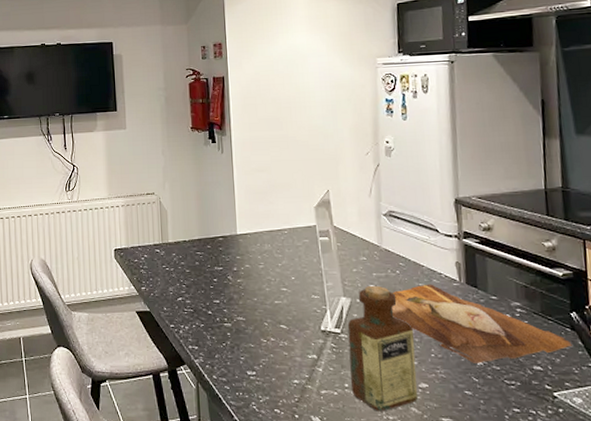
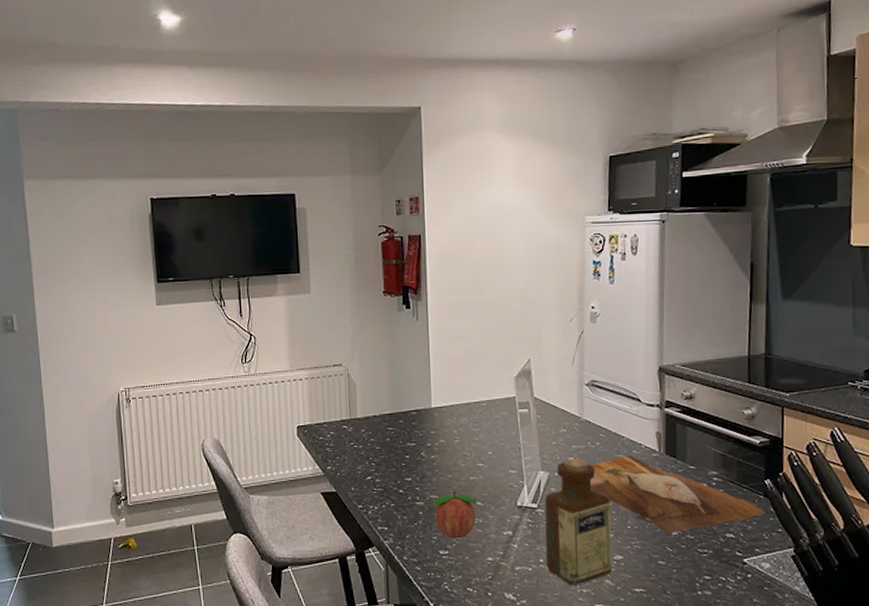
fruit: none [239,314,283,361] -> present [432,491,478,539]

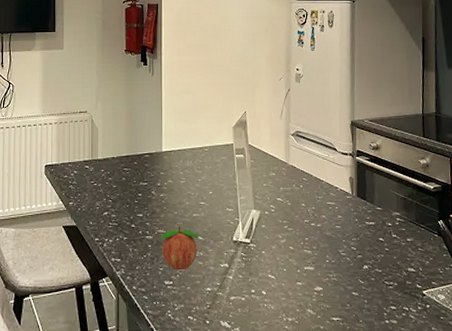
bottle: present [544,458,612,585] -> none [256,198,313,314]
cutting board: present [590,455,764,534] -> none [295,197,439,267]

